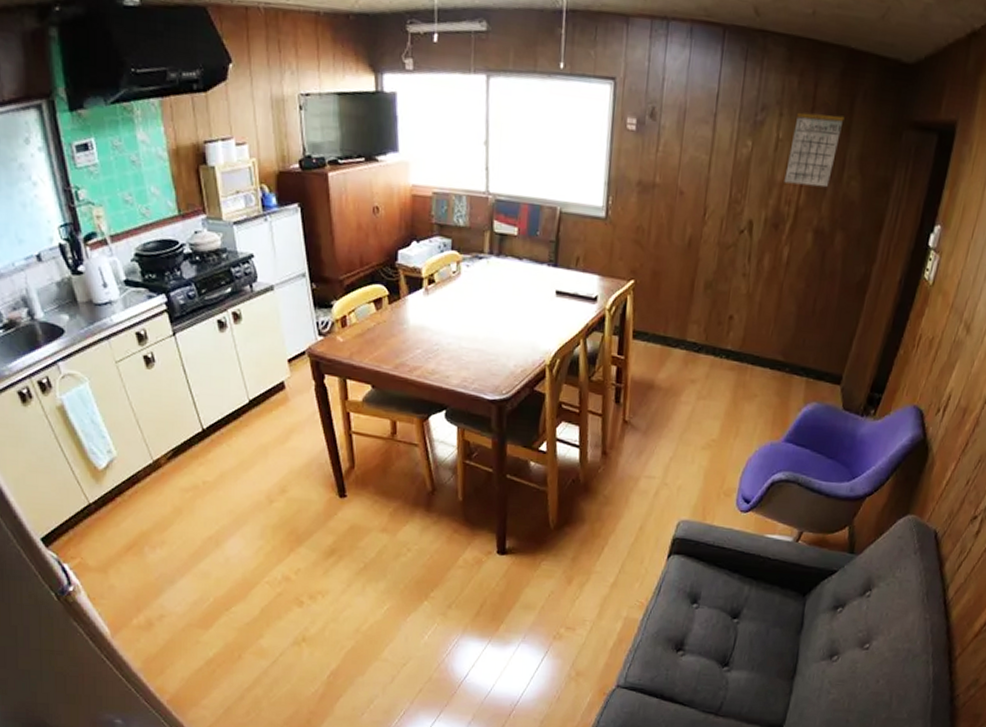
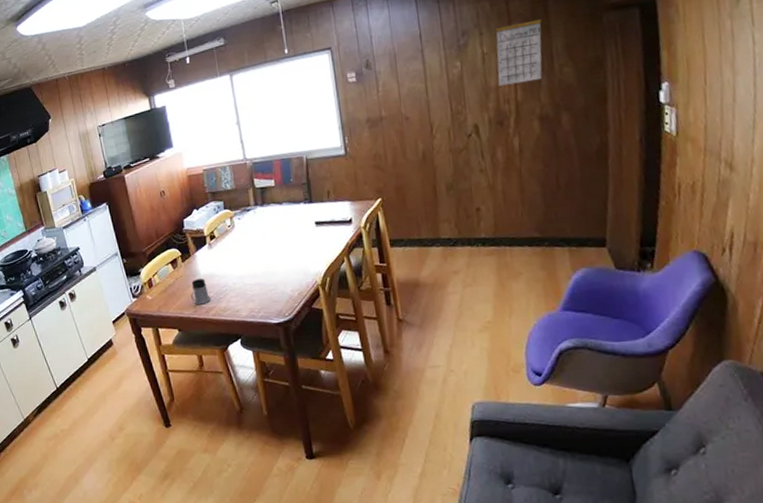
mug: none [393,329,418,362] -> present [191,279,211,305]

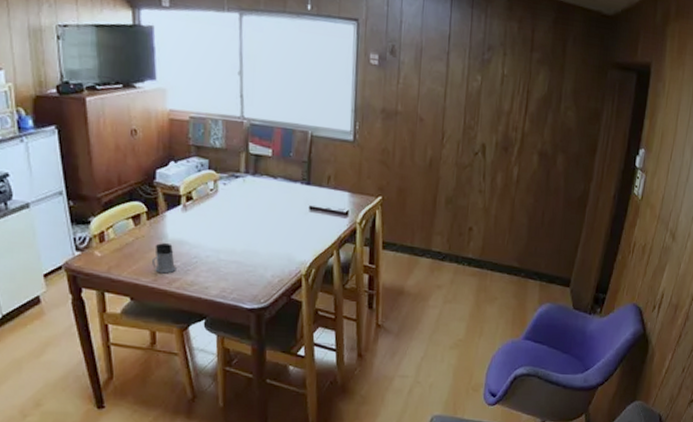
calendar: present [496,19,542,86] -> none [510,52,559,117]

